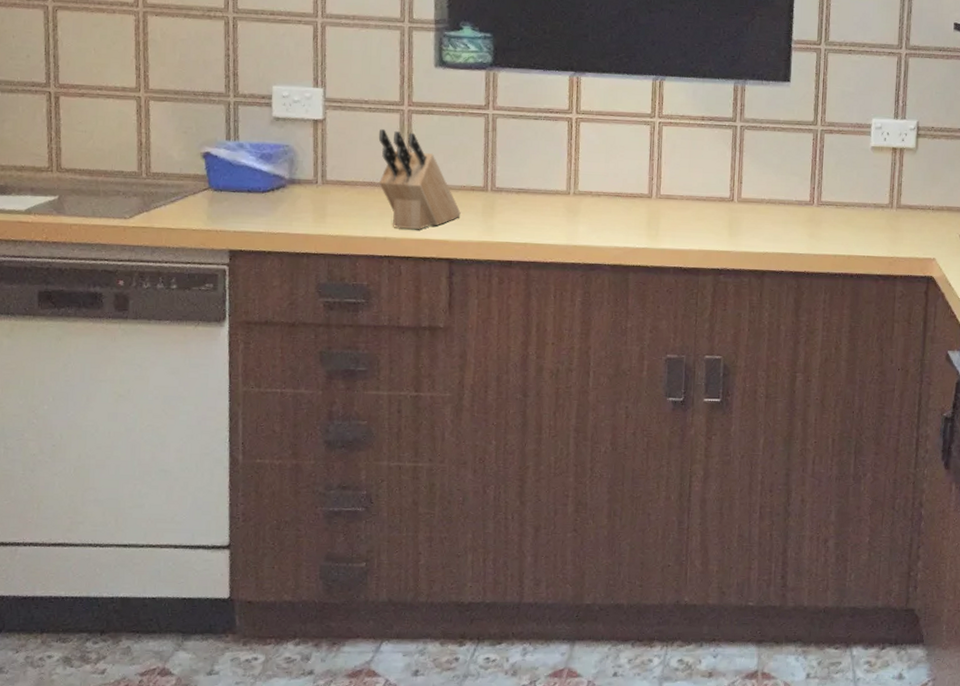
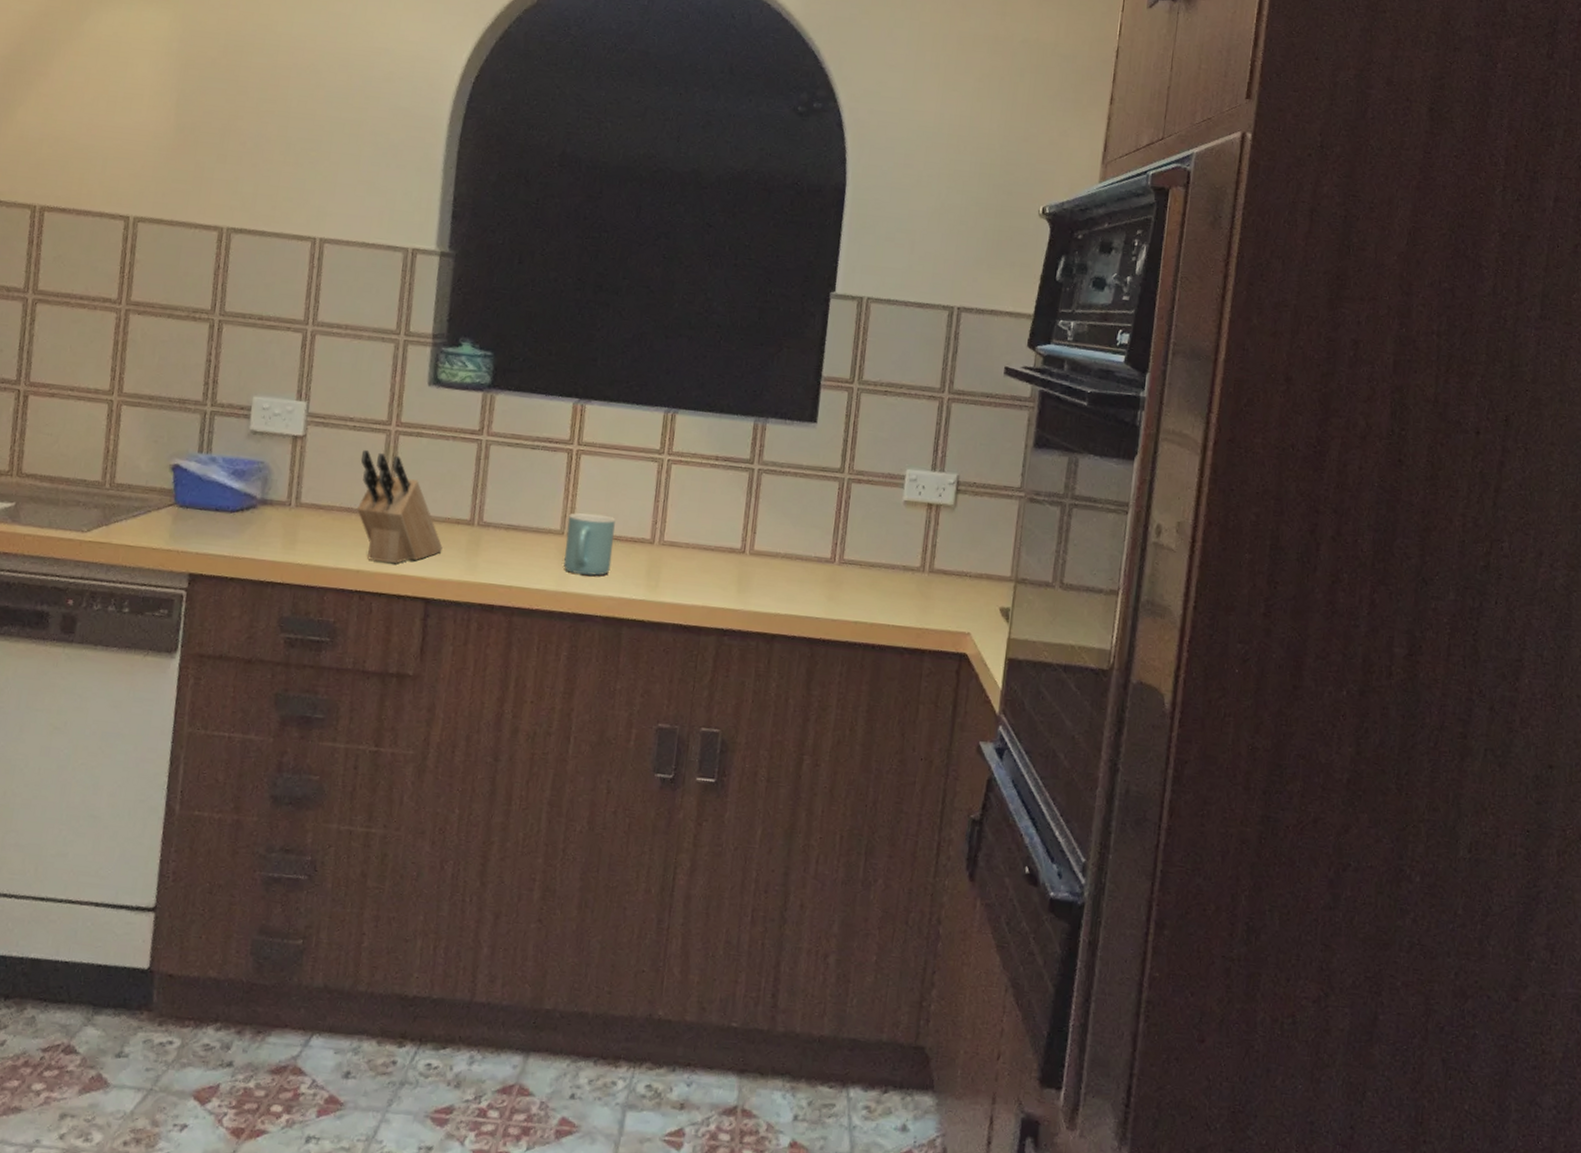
mug: none [572,174,616,230] -> present [564,512,616,576]

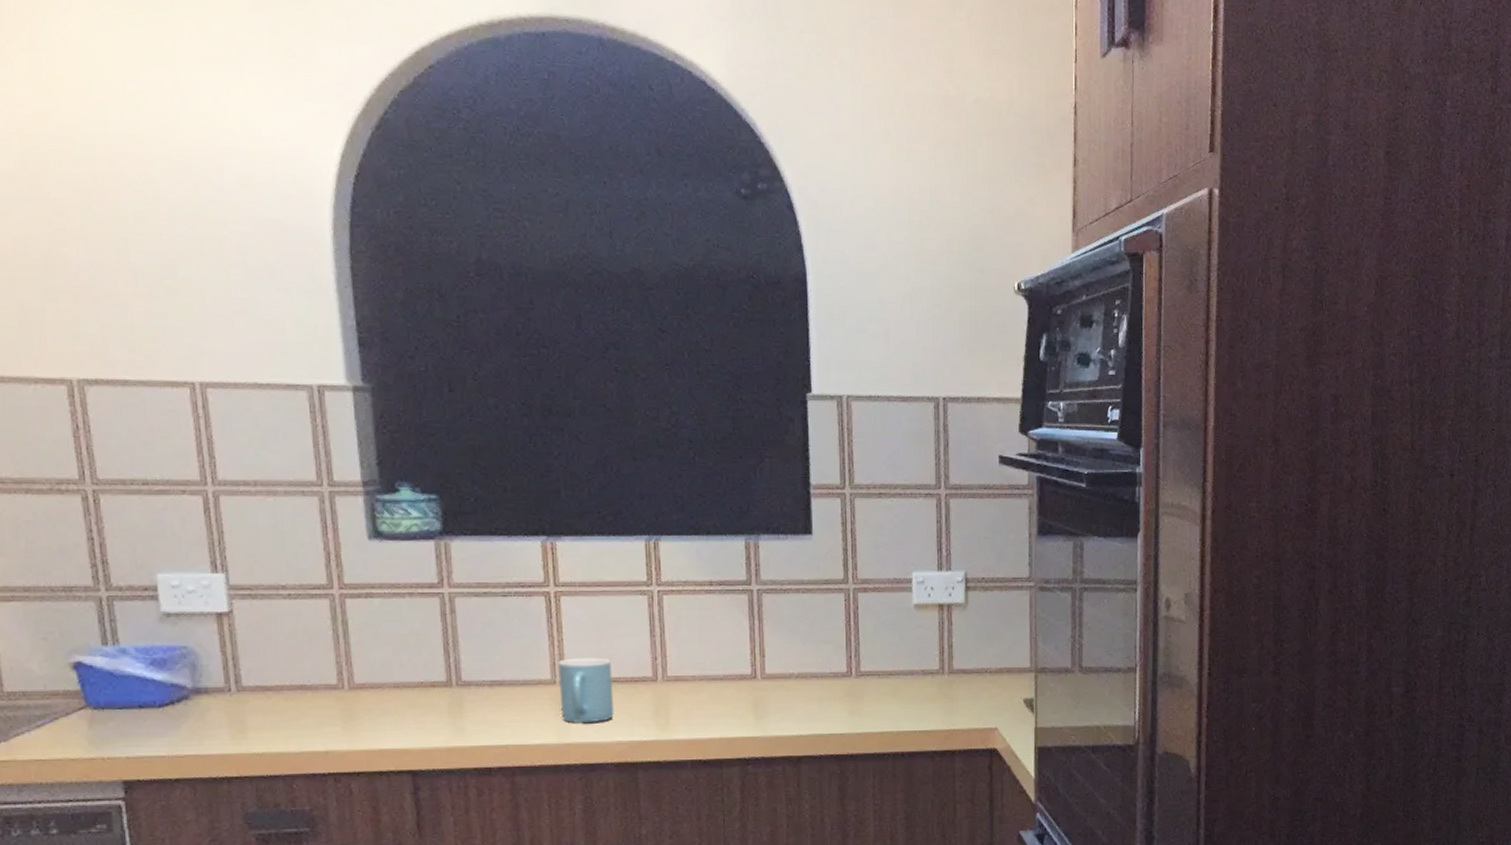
knife block: present [357,449,443,563] -> none [304,618,421,739]

